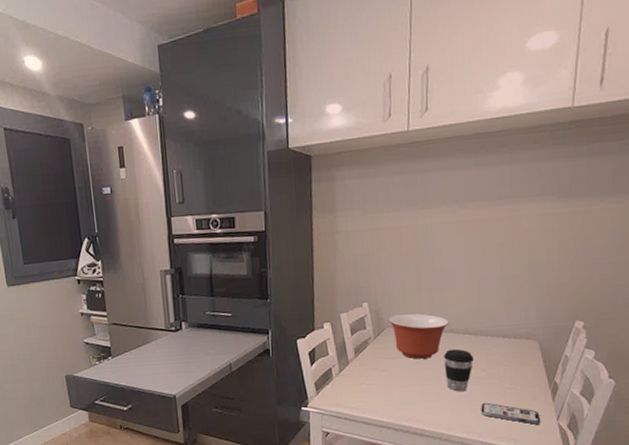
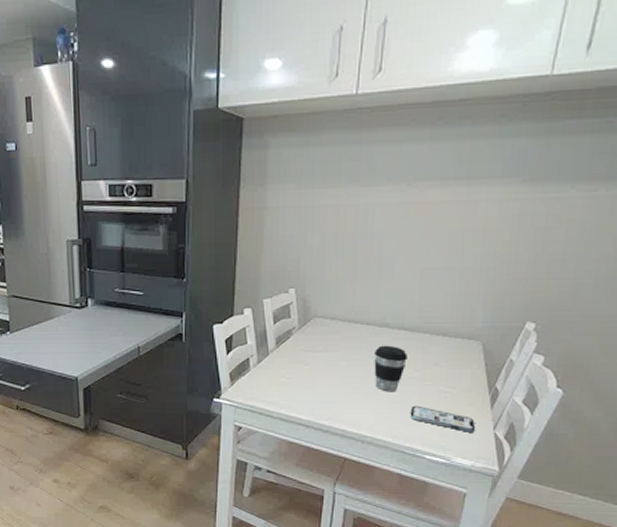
mixing bowl: present [388,313,450,359] -> none [316,304,385,354]

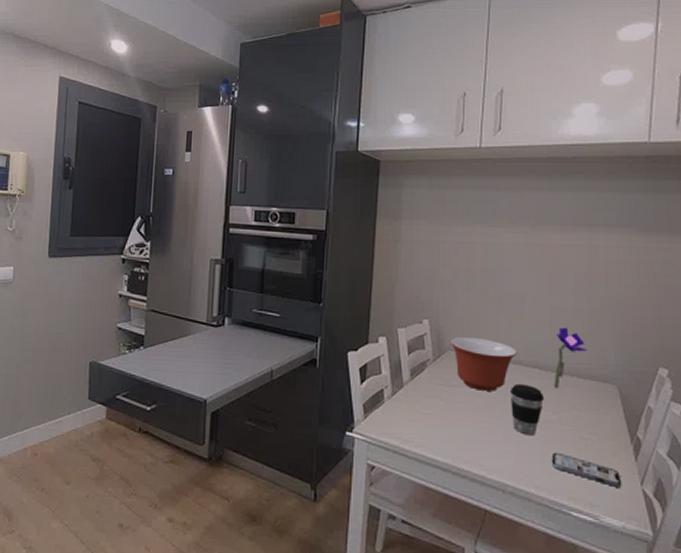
mixing bowl: none [316,304,385,354] -> present [450,337,518,391]
flower: none [419,288,455,348] -> present [554,327,587,389]

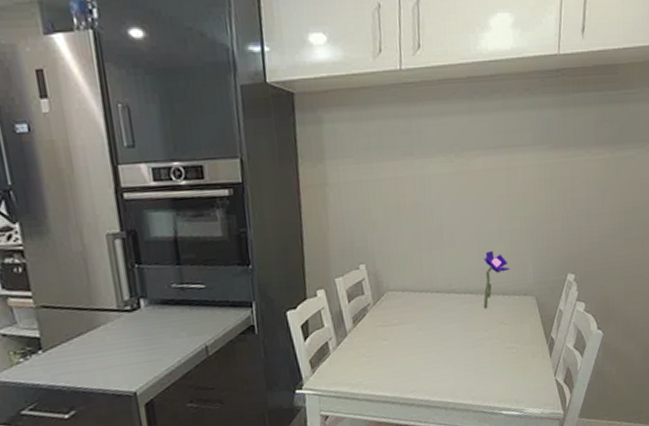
mixing bowl: present [450,337,518,391] -> none [388,274,451,325]
coffee cup: present [510,383,544,436] -> none [446,310,476,356]
smartphone: present [551,452,622,487] -> none [484,364,541,383]

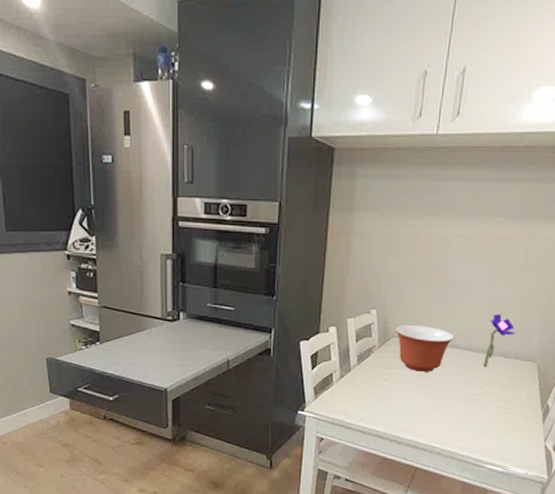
mixing bowl: none [388,274,451,325] -> present [395,325,455,372]

